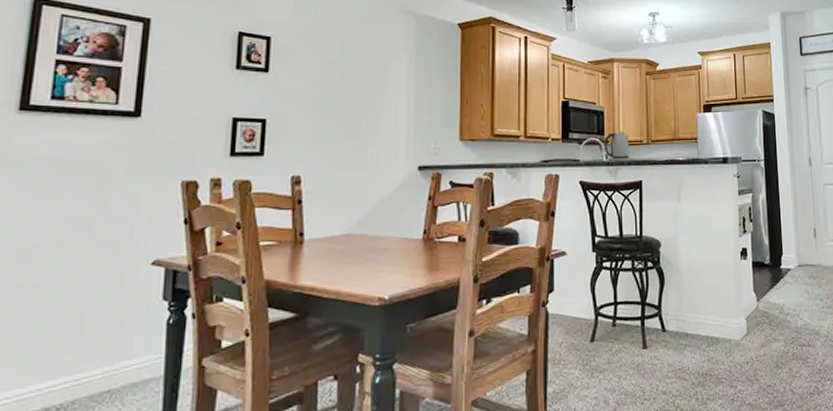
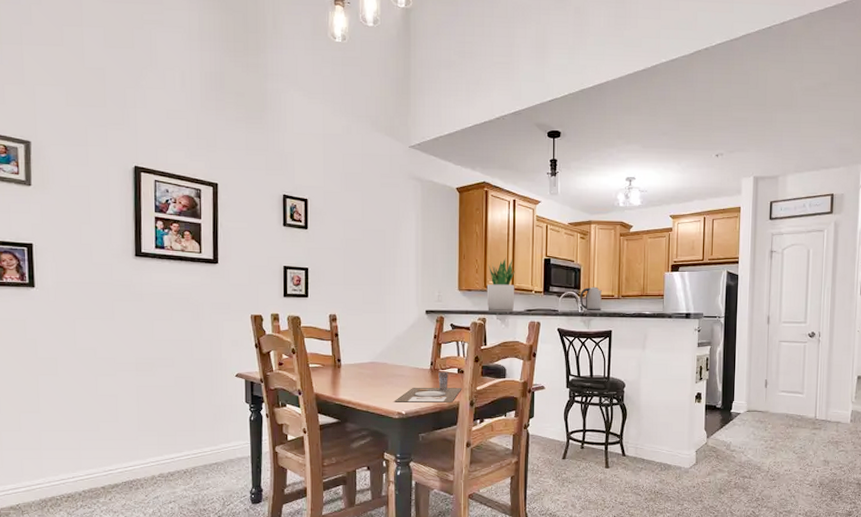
place setting: none [373,240,464,285] -> present [394,371,462,403]
planter: none [494,101,528,166] -> present [486,258,515,313]

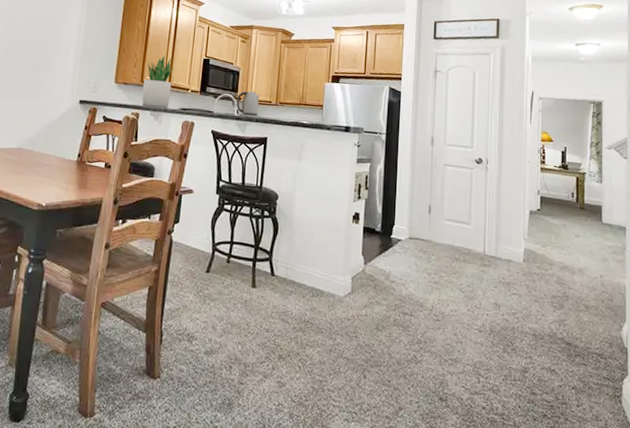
place setting: present [394,371,462,403] -> none [35,164,107,198]

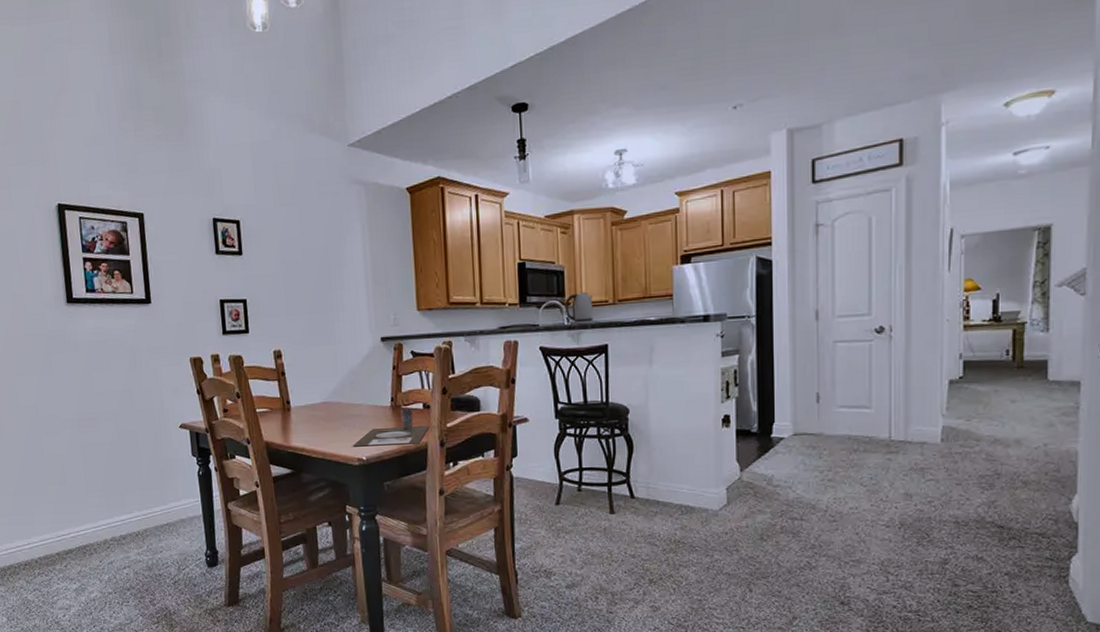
place setting: none [35,164,107,198] -> present [352,407,430,447]
planter: present [142,54,173,110] -> none [450,266,485,334]

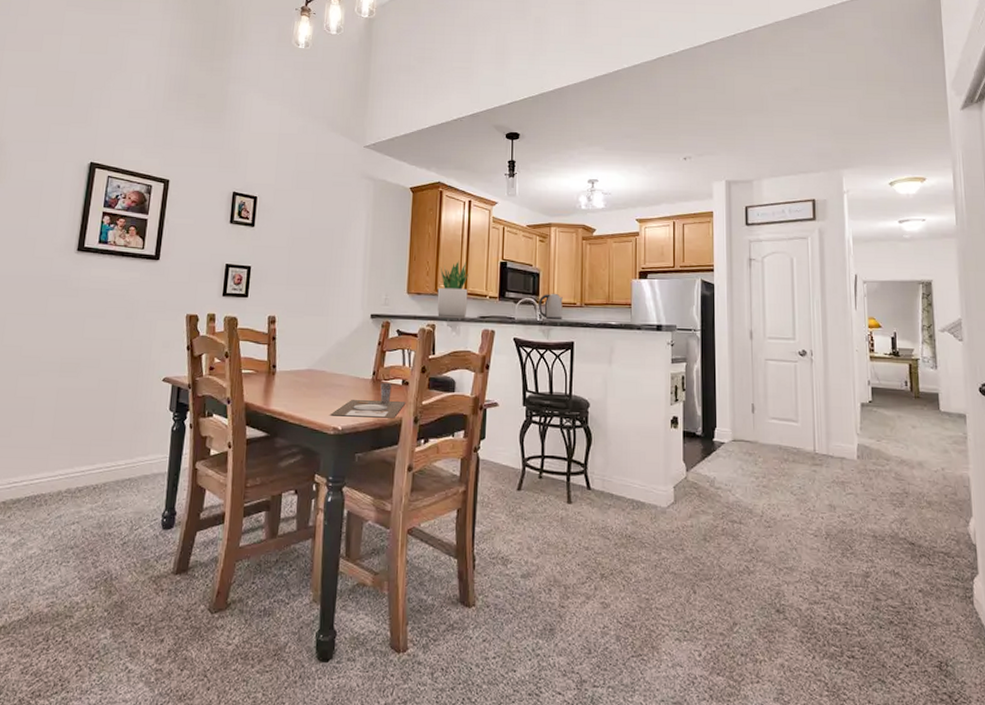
planter: none [450,266,485,334] -> present [437,260,469,319]

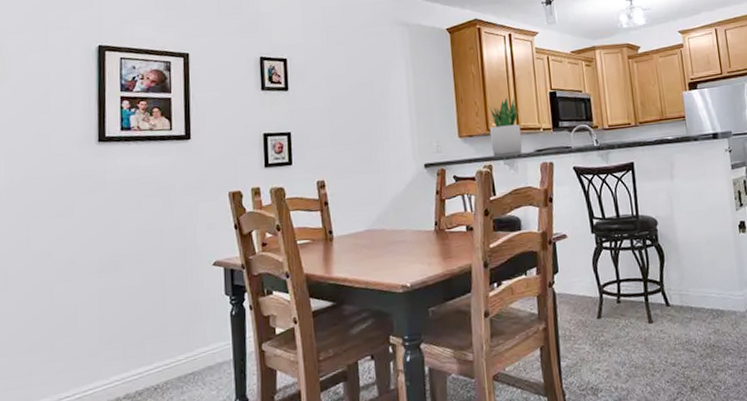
place setting: present [330,382,406,418] -> none [396,230,473,274]
kettle: present [538,293,563,320] -> none [593,116,619,144]

